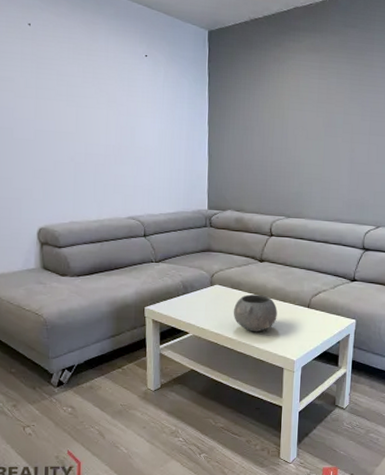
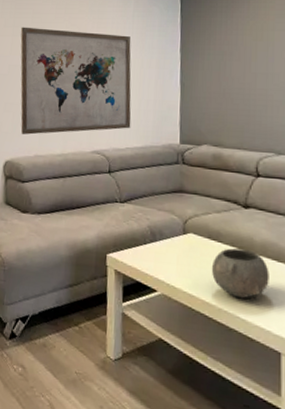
wall art: none [44,89,164,202] -> present [20,27,131,135]

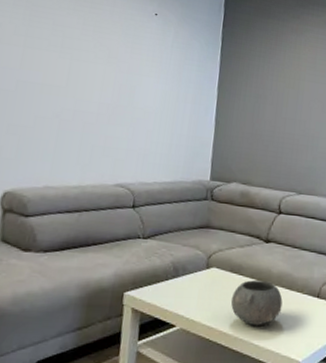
wall art: present [20,27,131,135] -> none [28,38,168,163]

